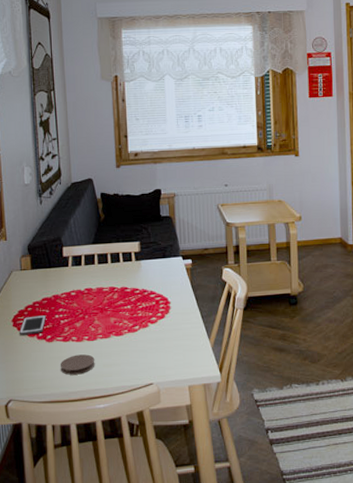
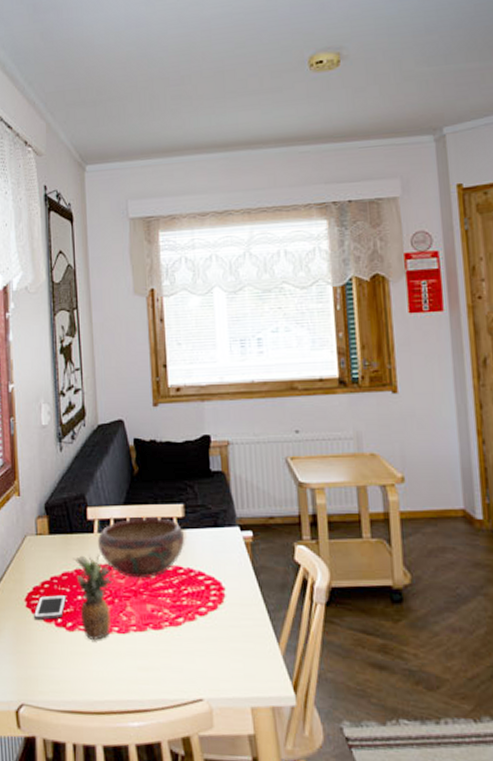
fruit: none [51,282,87,347] -> present [73,554,117,640]
coaster: present [61,354,95,375] -> none [84,651,127,678]
decorative bowl: none [71,253,141,299] -> present [97,518,185,579]

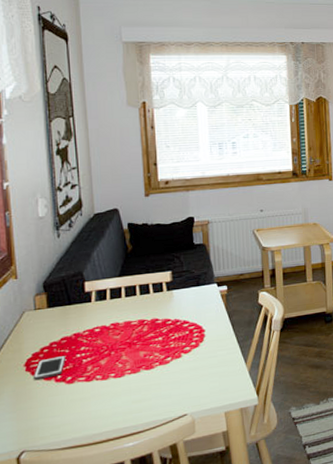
fruit: present [73,554,117,640] -> none [71,318,113,387]
decorative bowl: present [97,518,185,579] -> none [94,283,173,333]

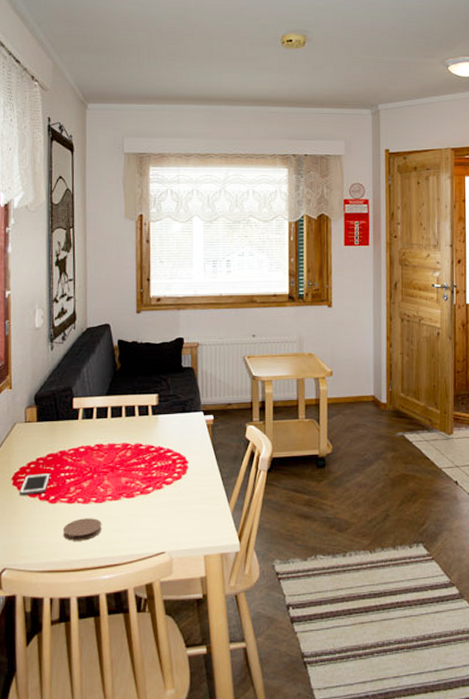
coaster: none [83,392,123,417] -> present [63,518,102,541]

